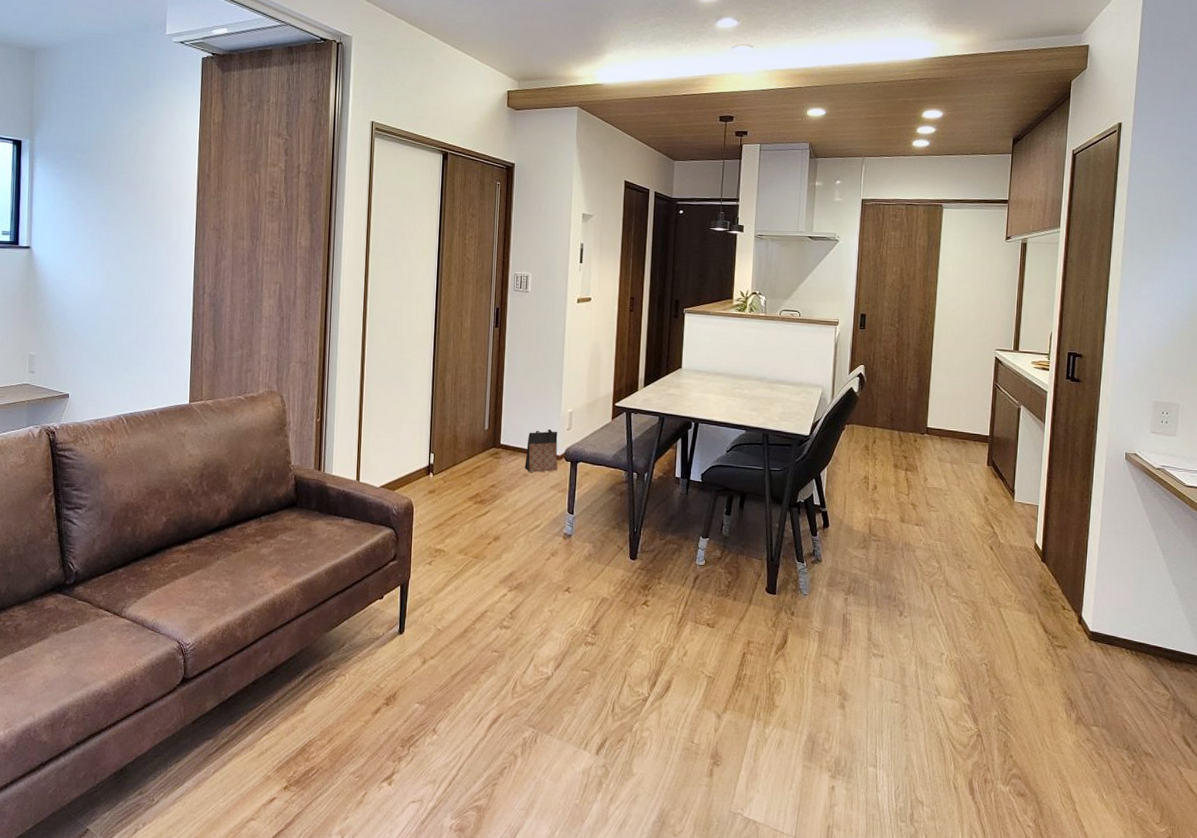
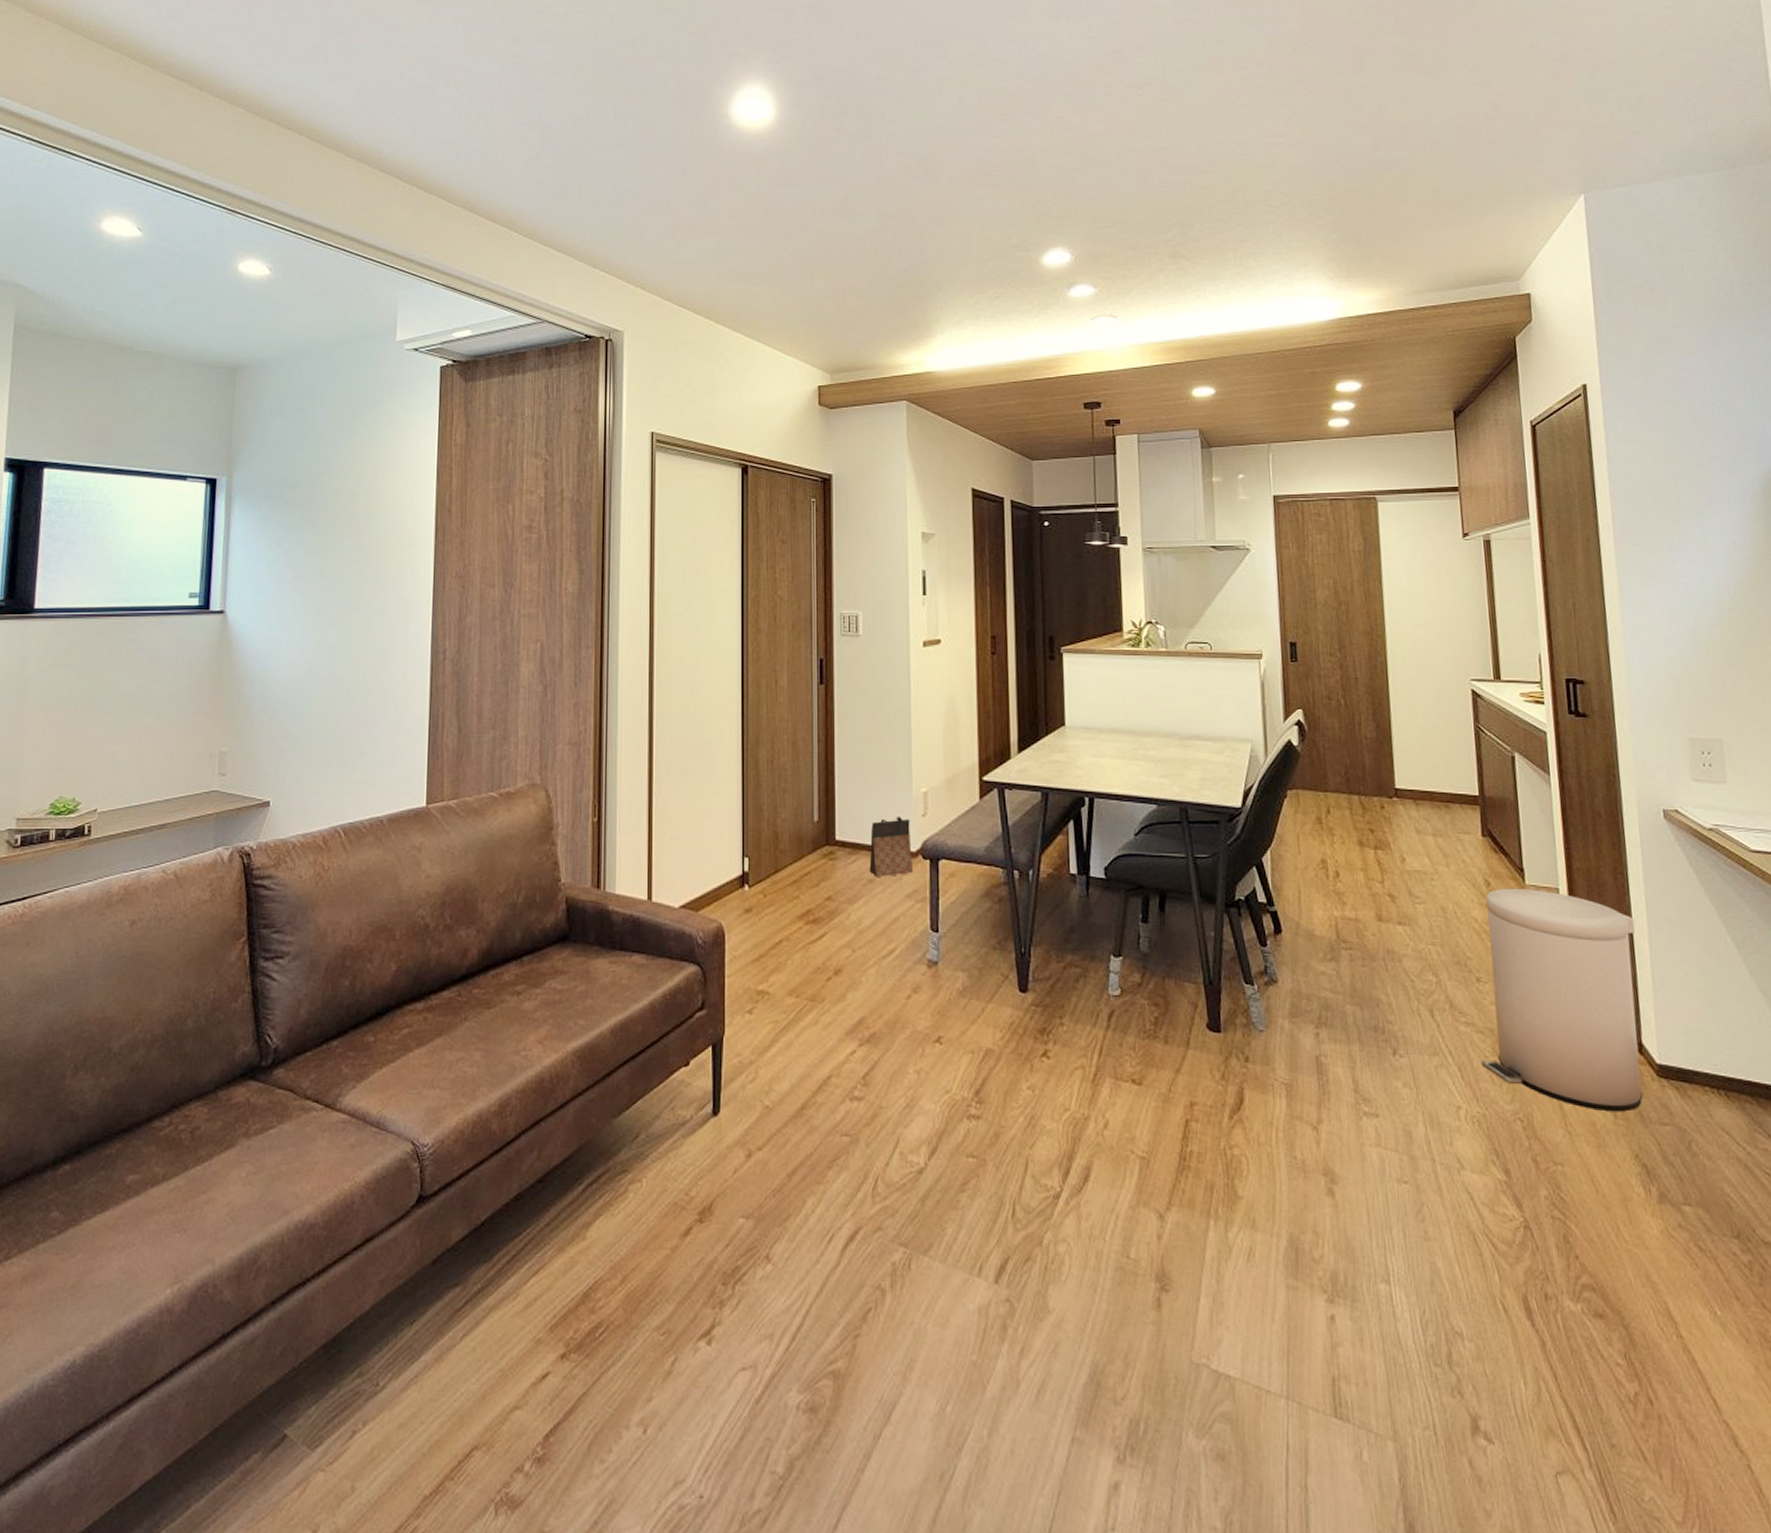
pedal bin: none [963,503,1091,662] -> present [1481,888,1643,1112]

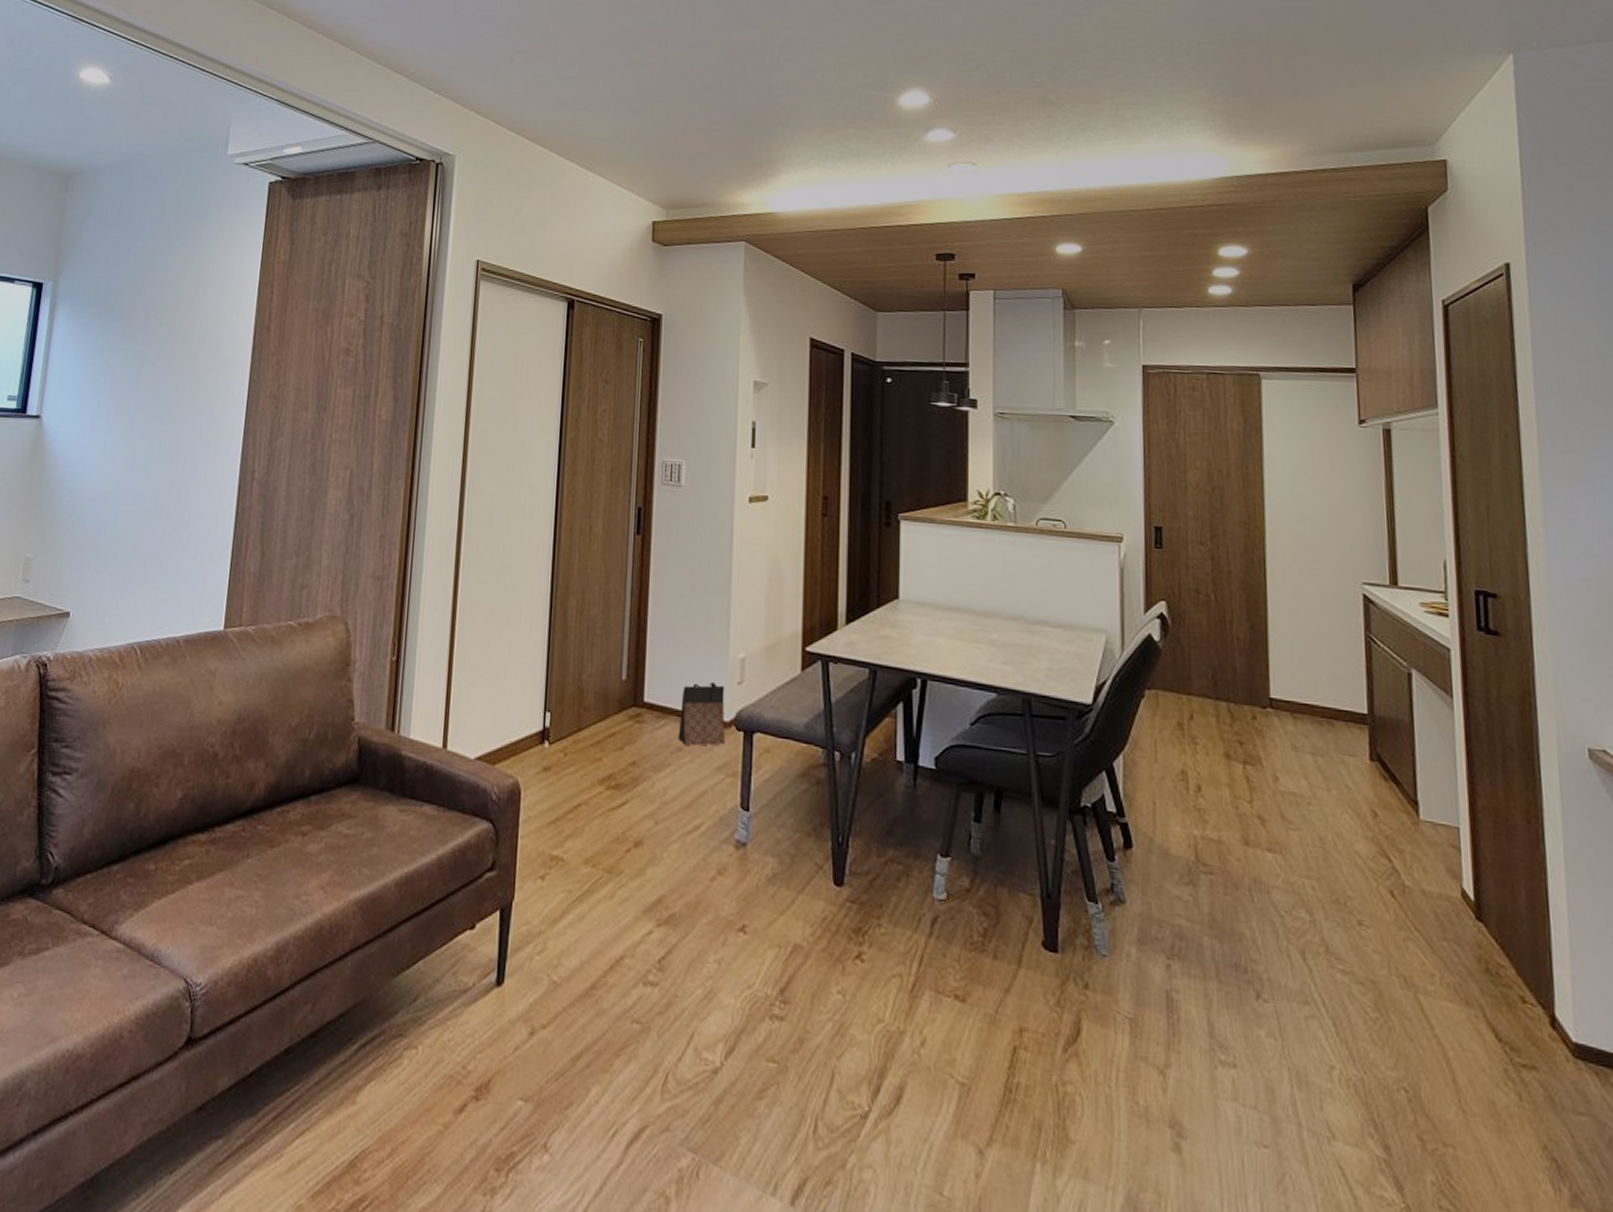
pedal bin: present [1481,888,1643,1112] -> none [1360,821,1555,1094]

